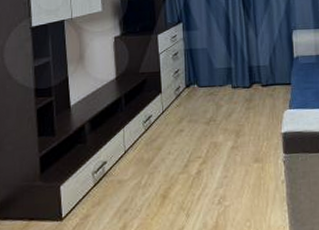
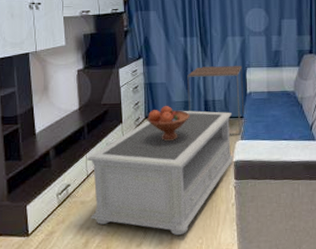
coffee table: none [124,78,283,218] -> present [87,111,235,236]
fruit bowl: none [188,72,234,111] -> present [147,105,190,141]
side table: none [230,28,293,105] -> present [187,66,245,136]

